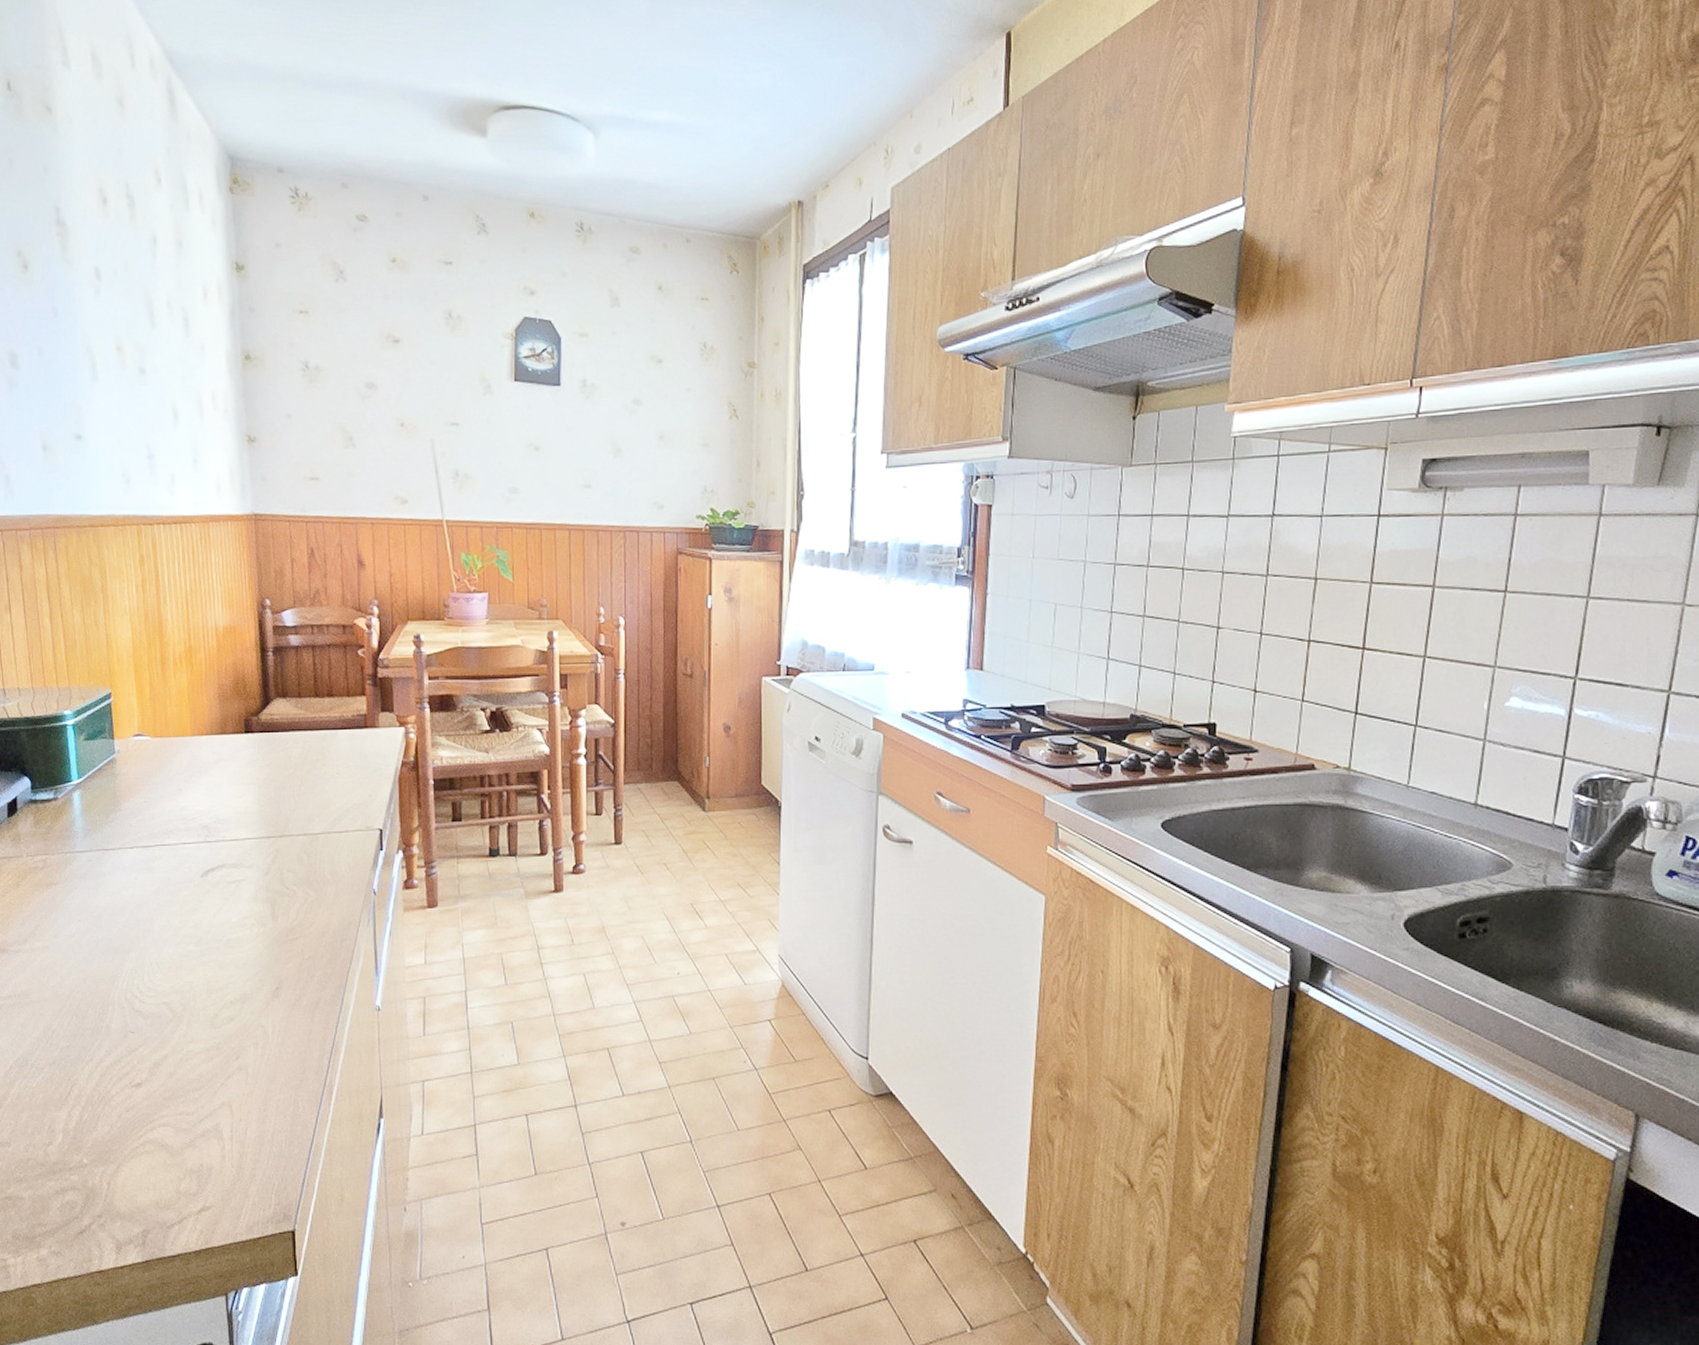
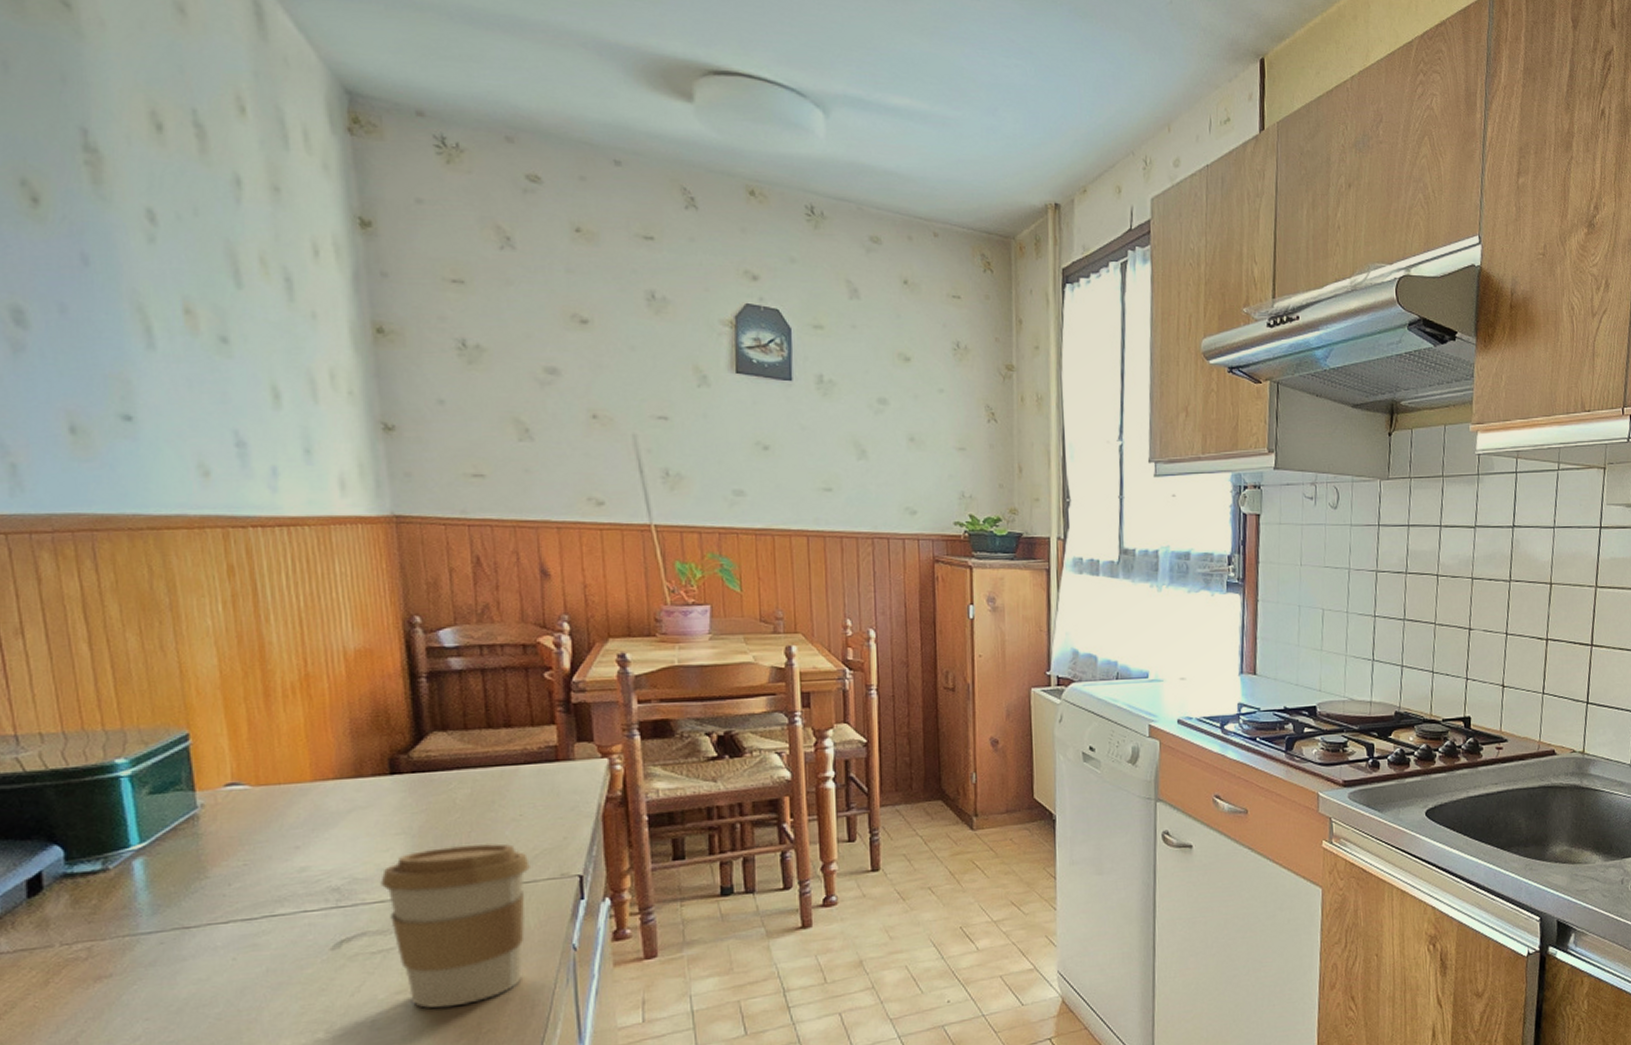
coffee cup: none [236,795,343,934] -> present [381,843,530,1009]

